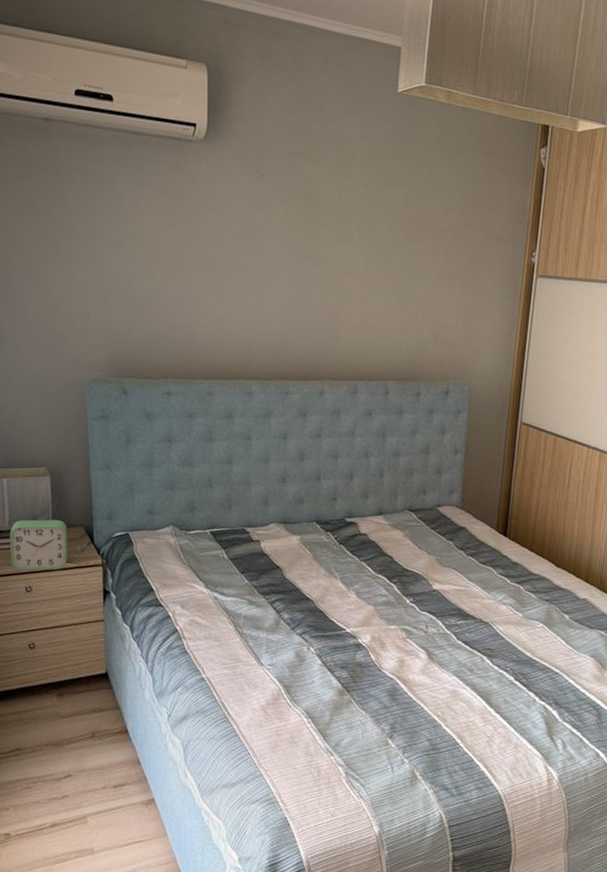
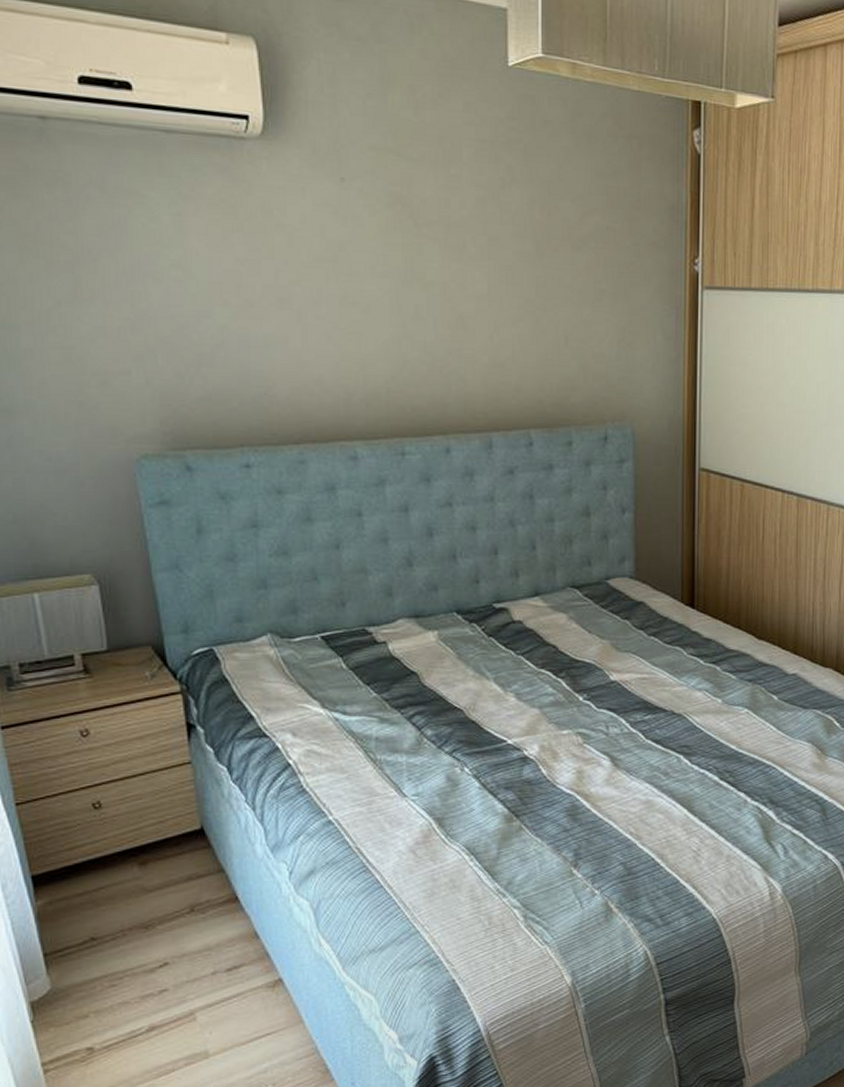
alarm clock: present [9,519,68,571] -> none [50,640,133,711]

